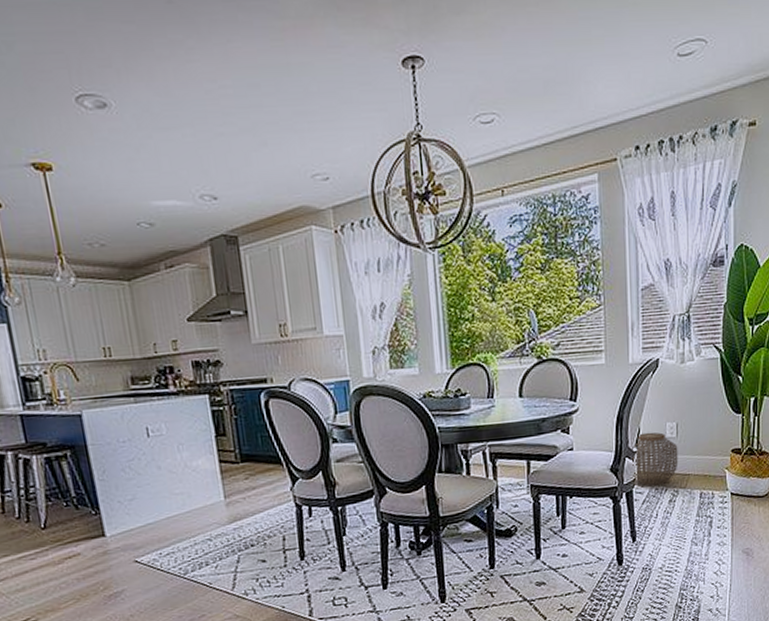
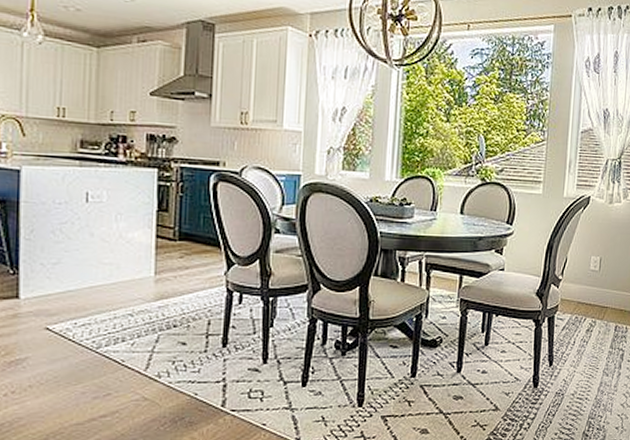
woven basket: present [632,432,679,485] -> none [557,263,600,313]

